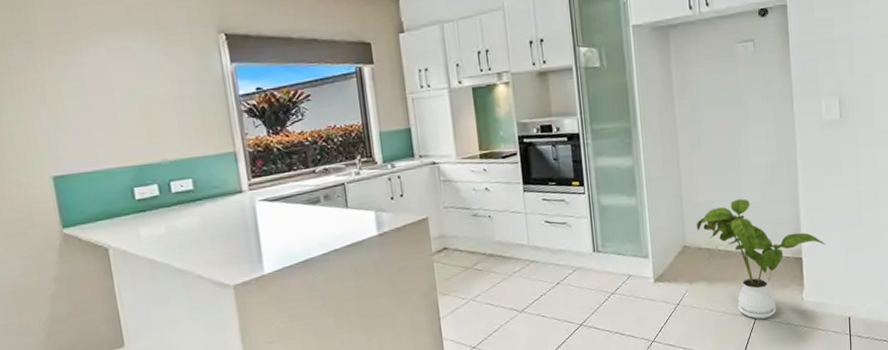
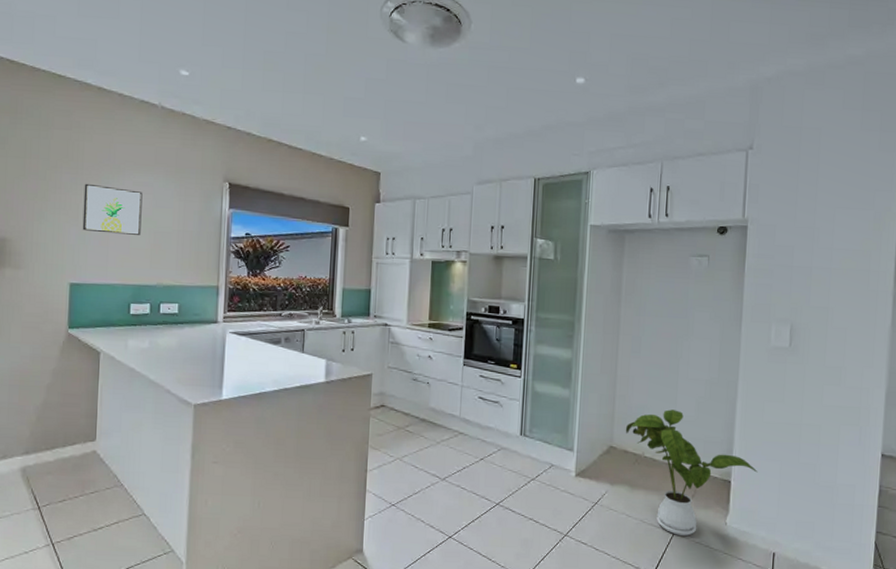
wall art: none [45,57,129,114] -> present [82,183,143,235]

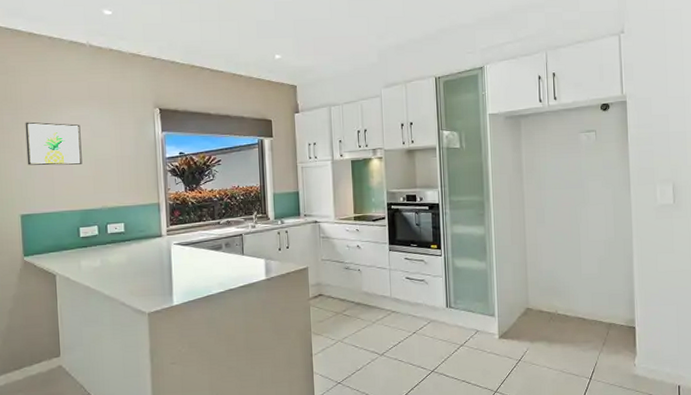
house plant: present [625,409,758,536] -> none [538,269,658,380]

